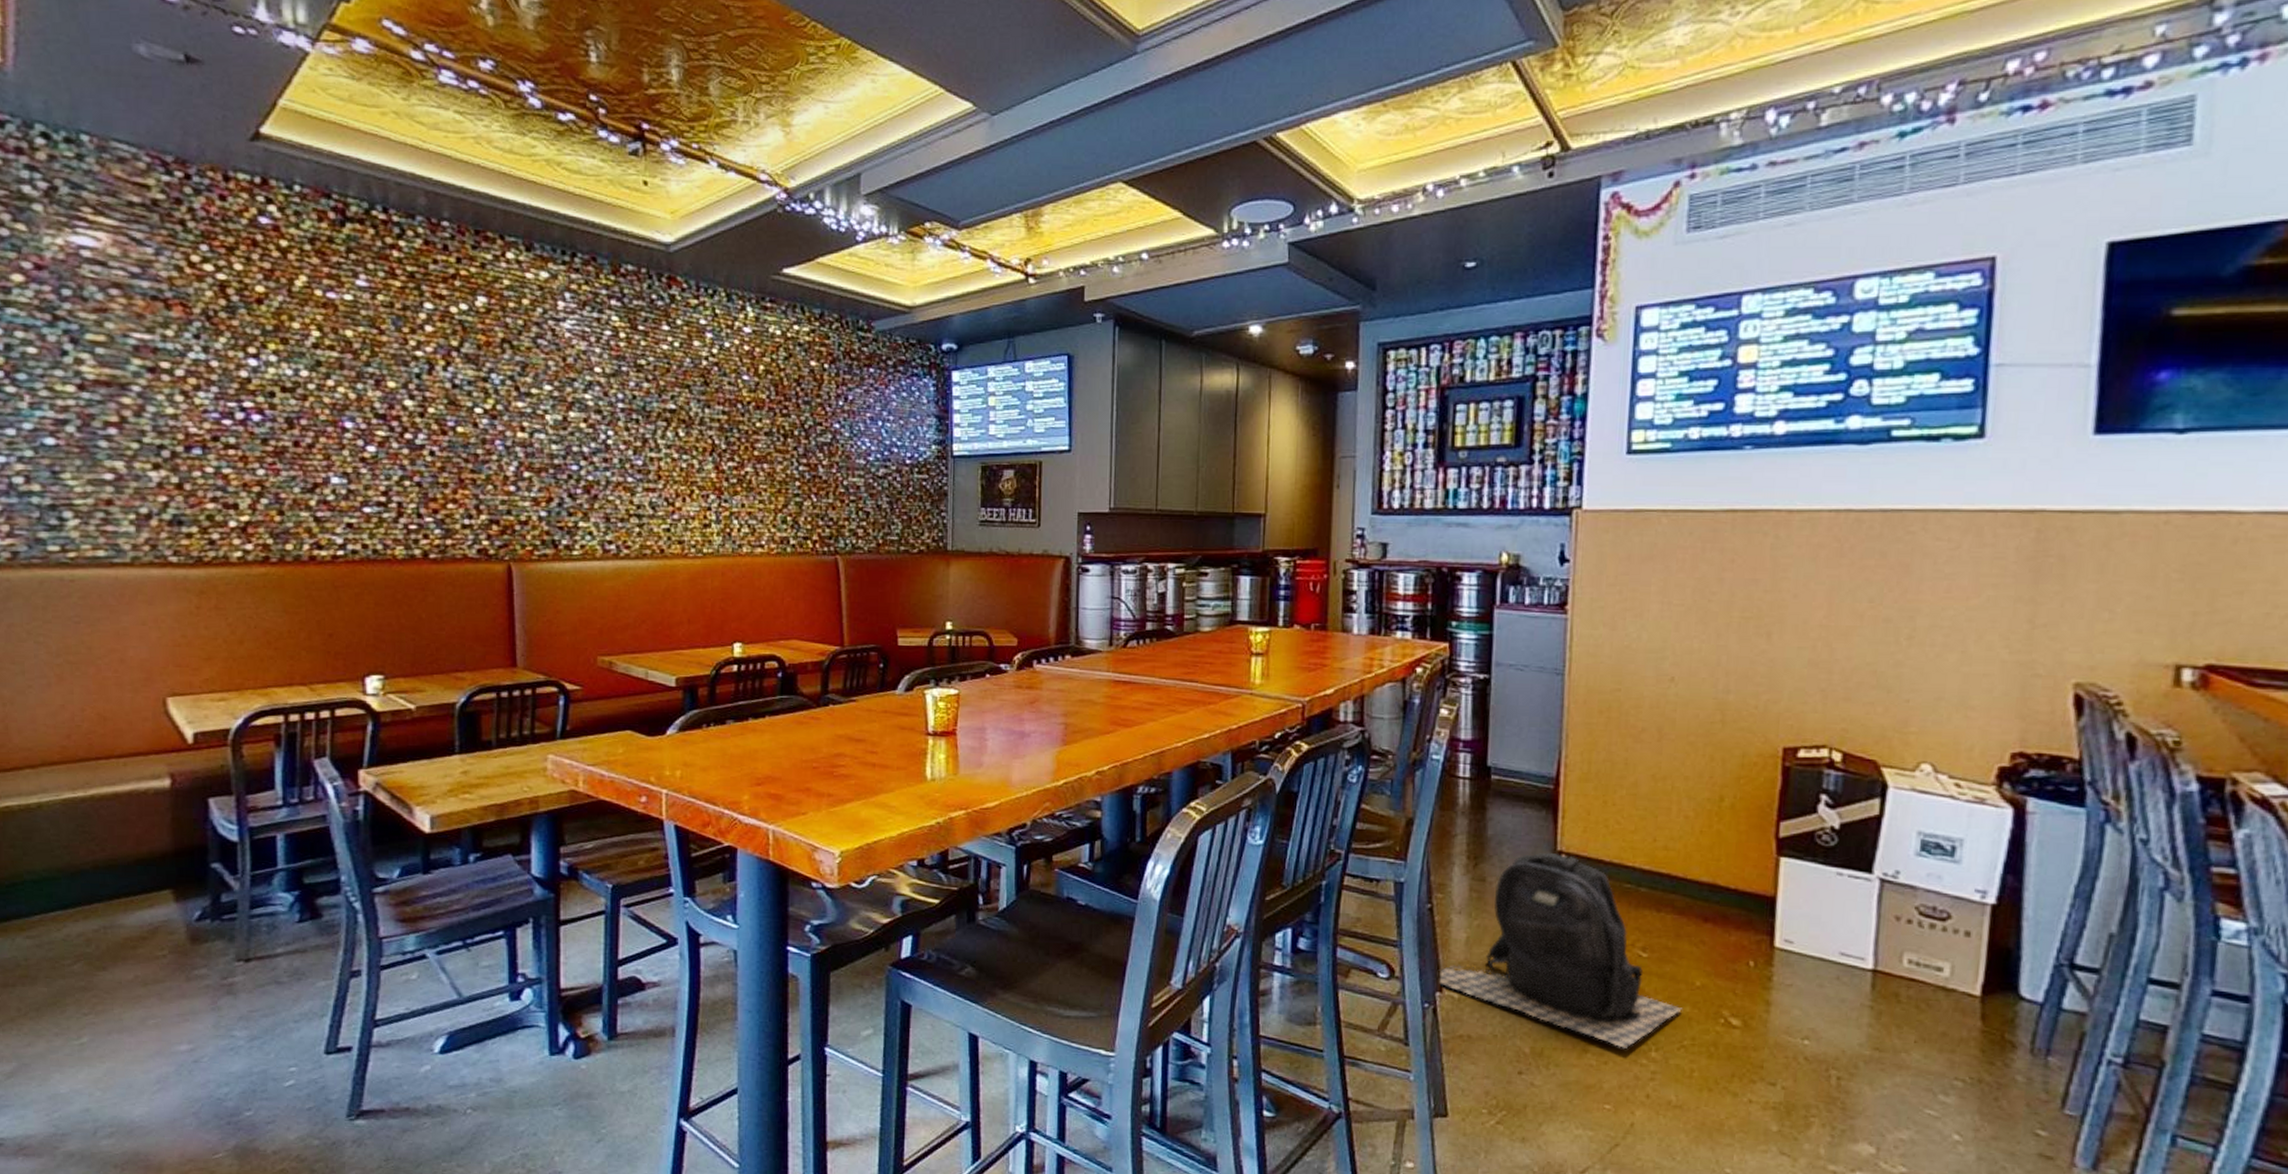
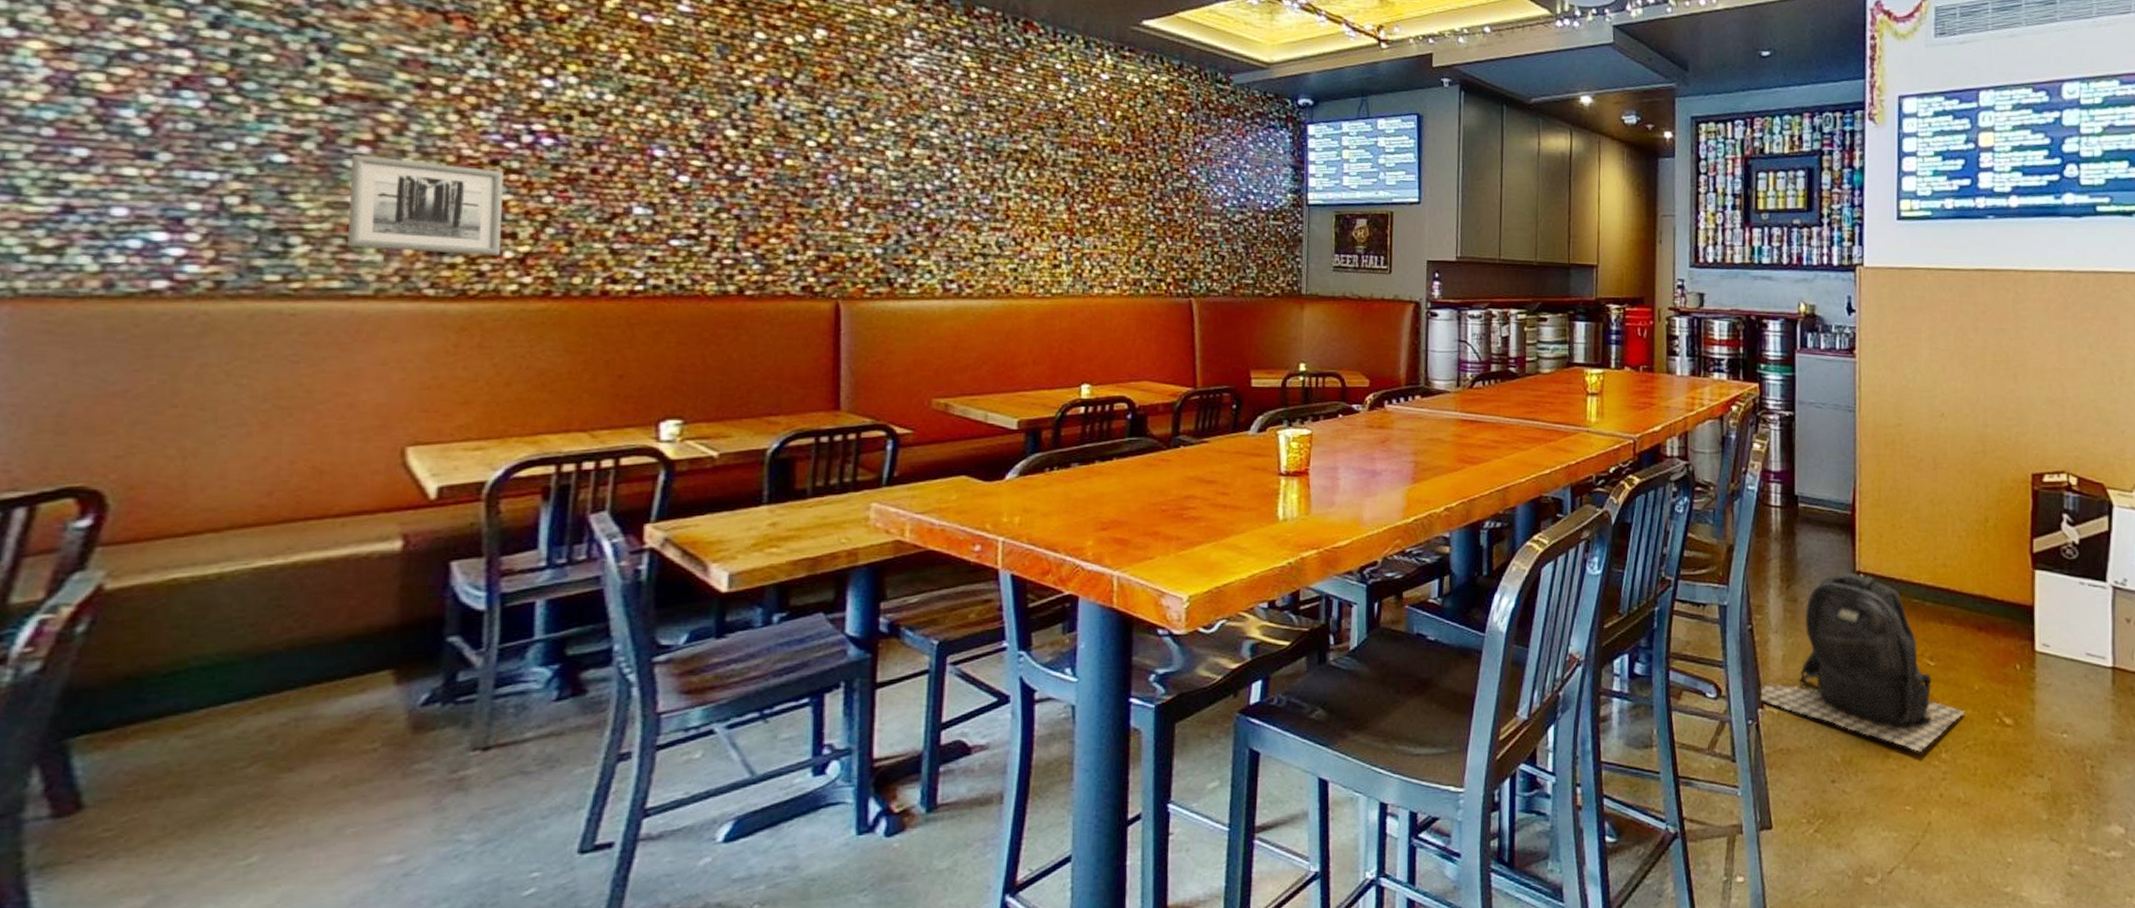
wall art: none [103,436,227,525] -> present [348,155,504,256]

